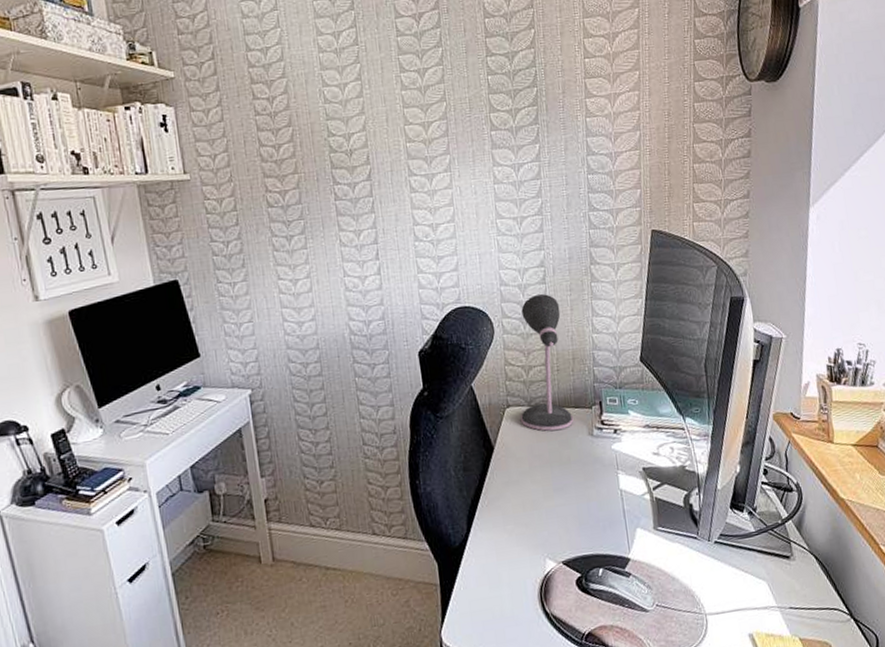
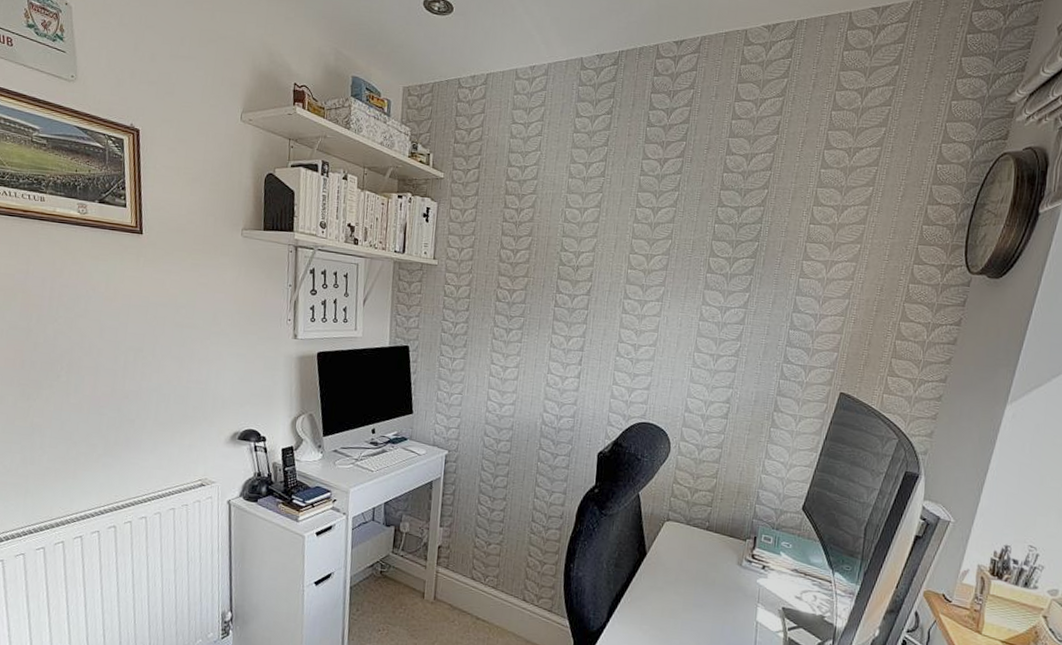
desk lamp: present [520,293,574,431] -> none [676,427,736,553]

